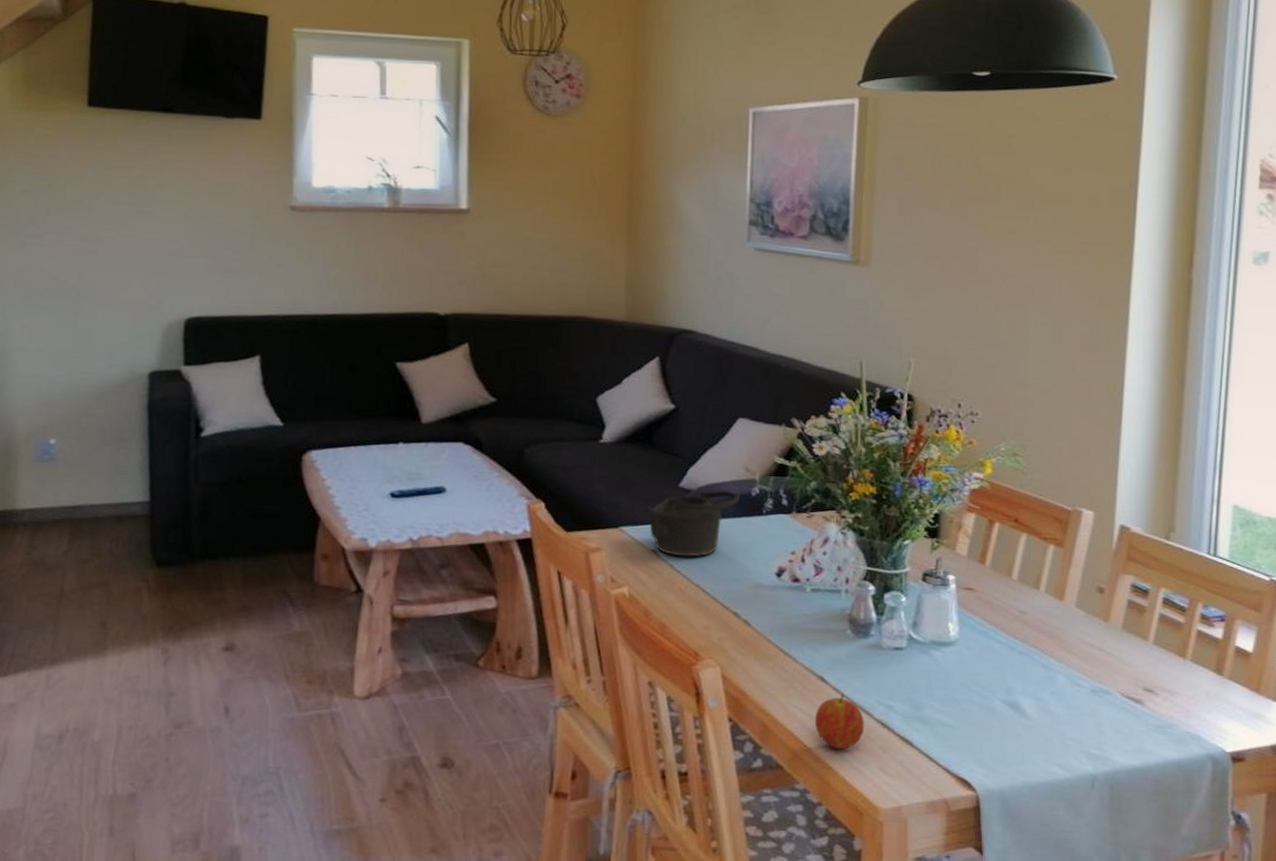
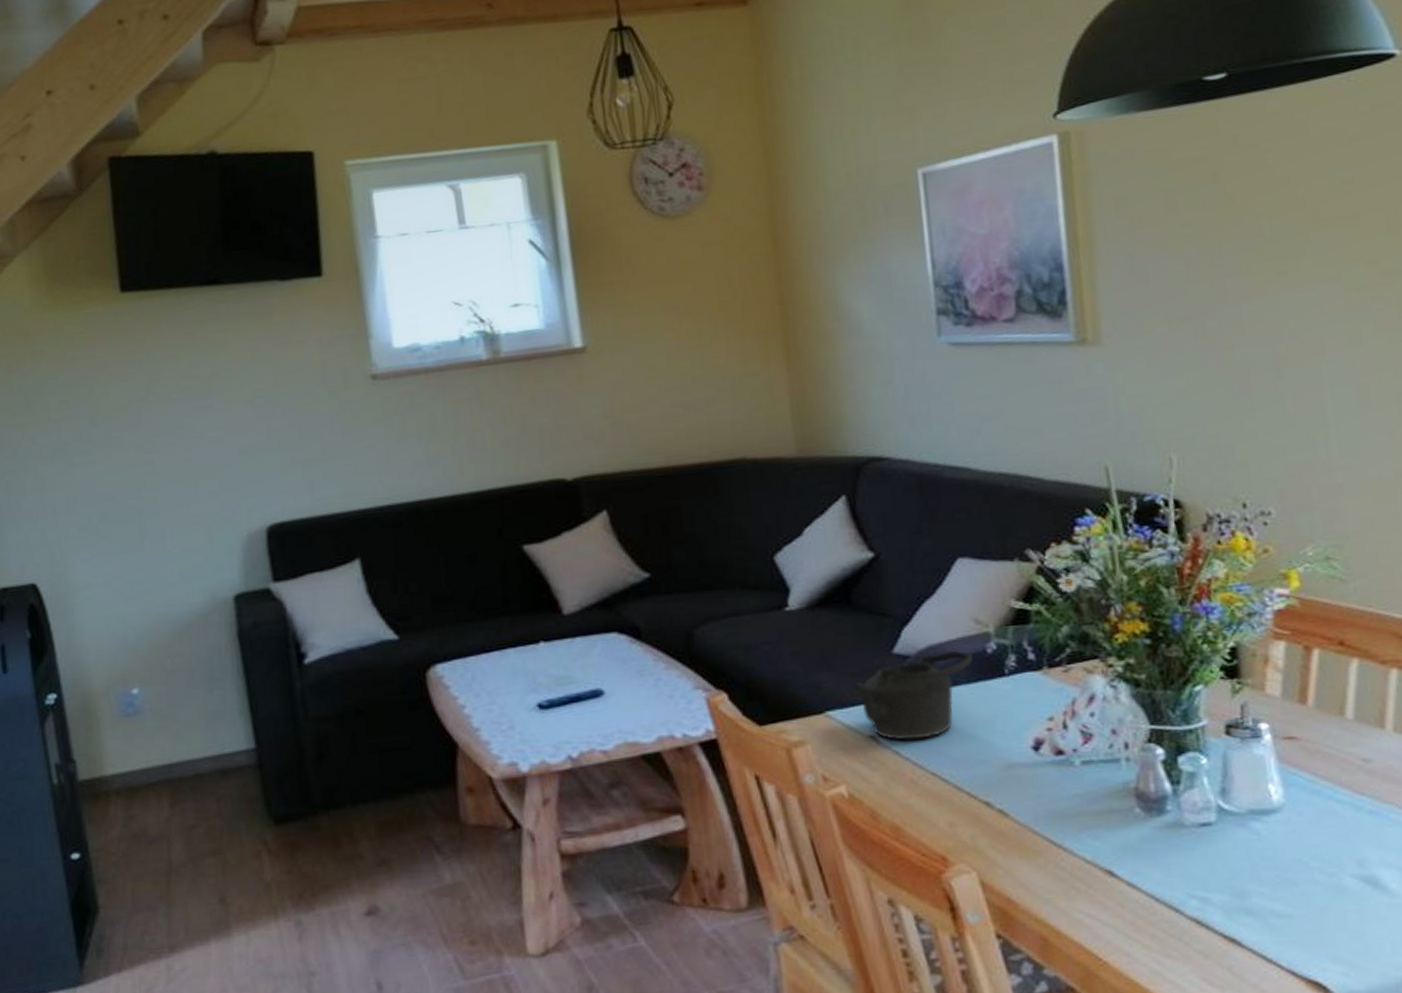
fruit: present [814,694,865,750] -> none [1107,889,1176,961]

